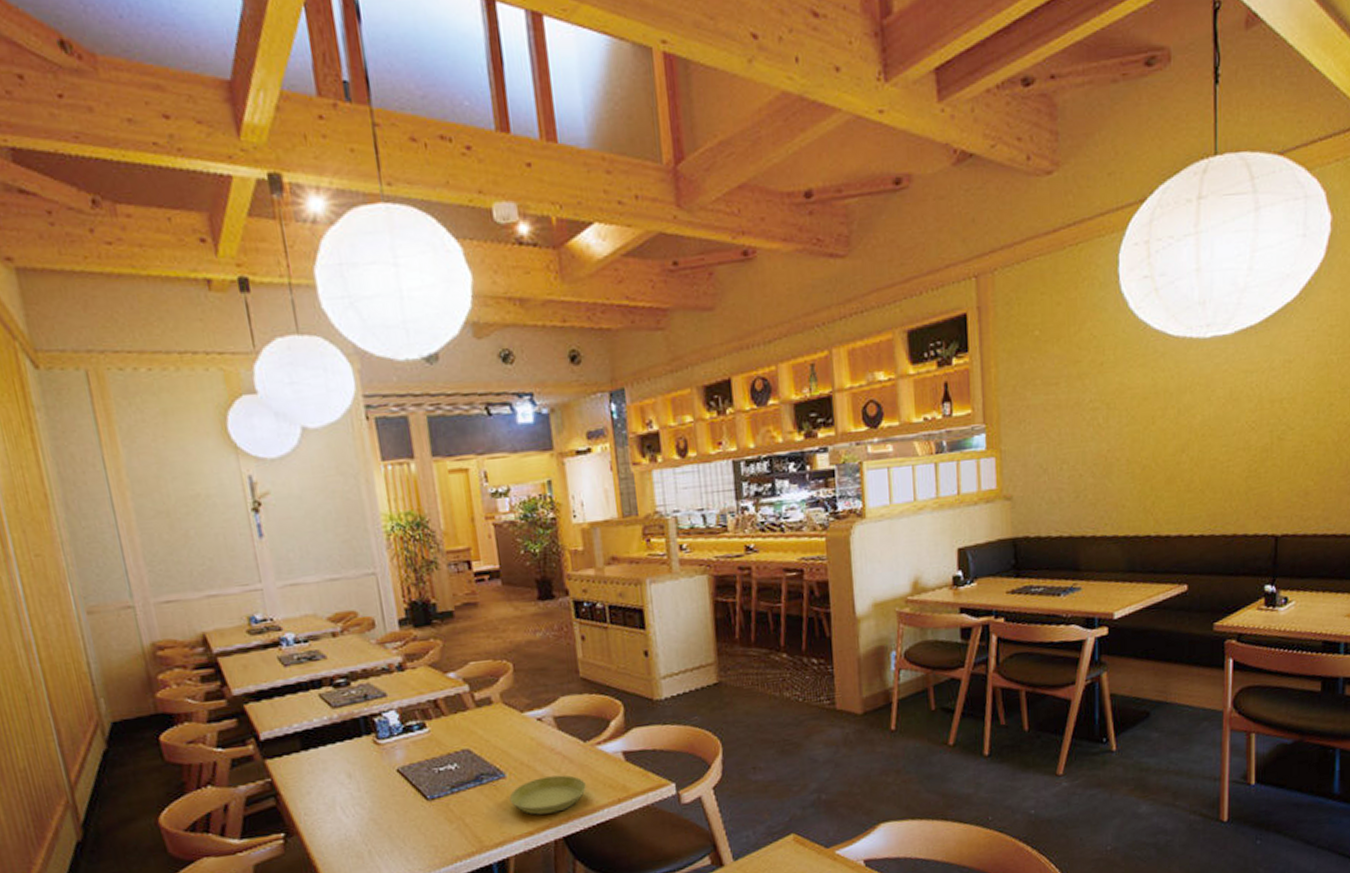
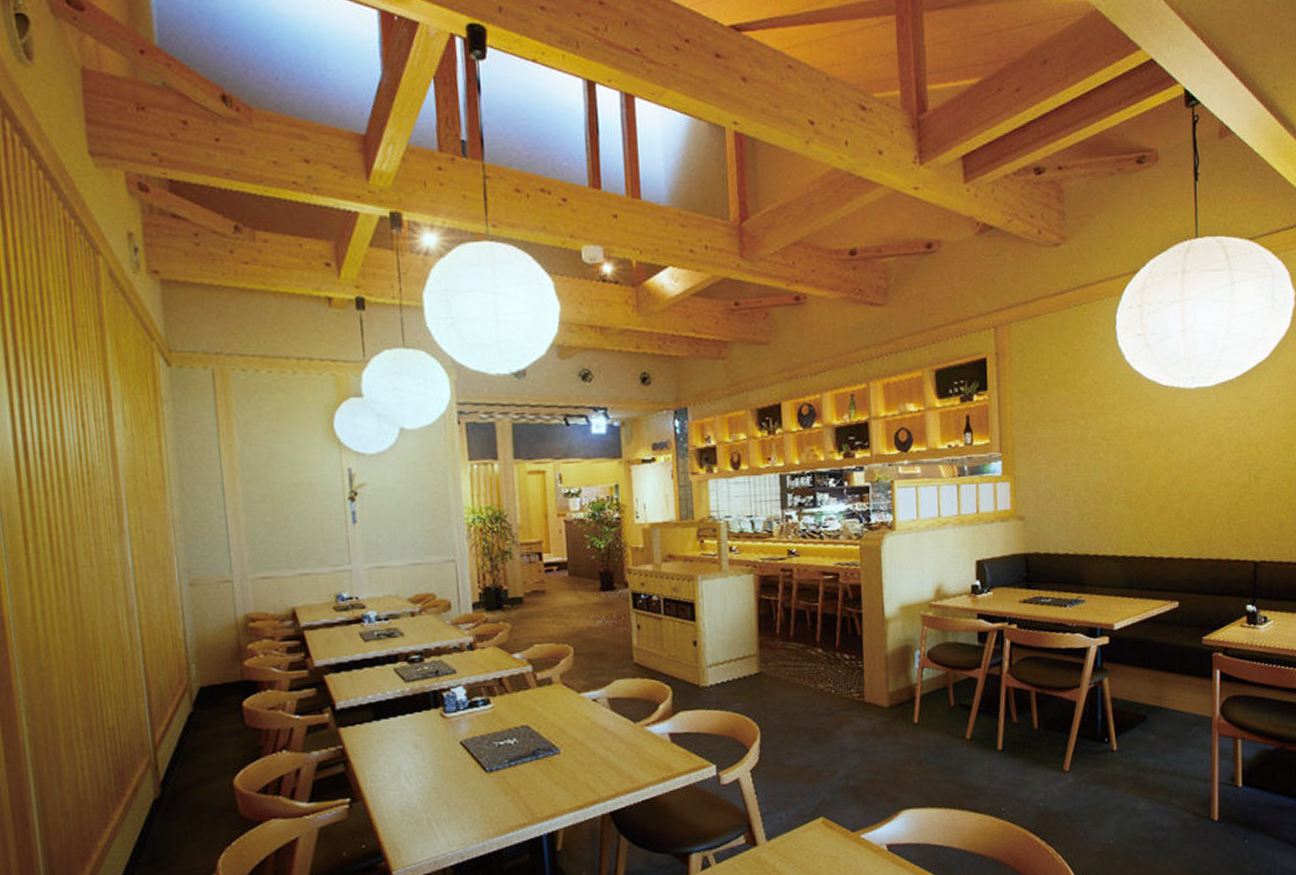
saucer: present [509,775,586,815] -> none [562,753,634,790]

